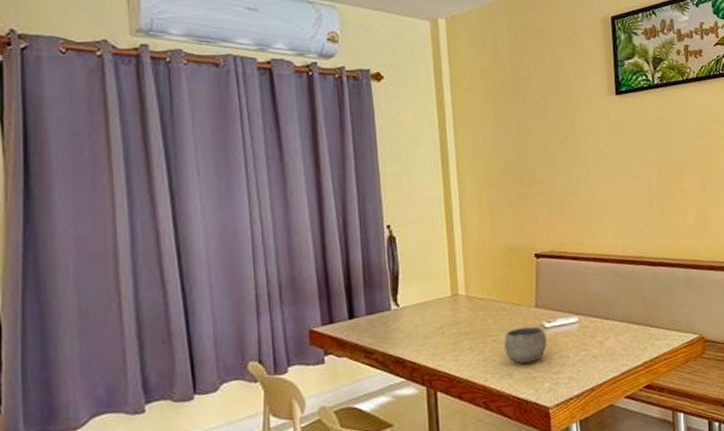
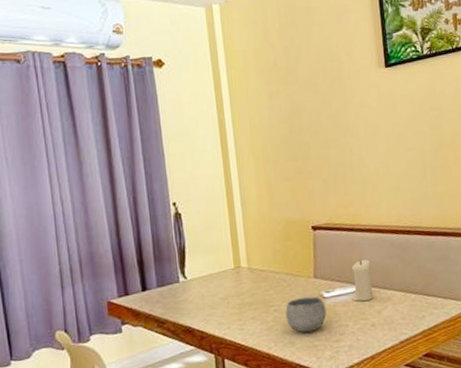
candle: none [574,289,596,332] -> present [351,259,374,302]

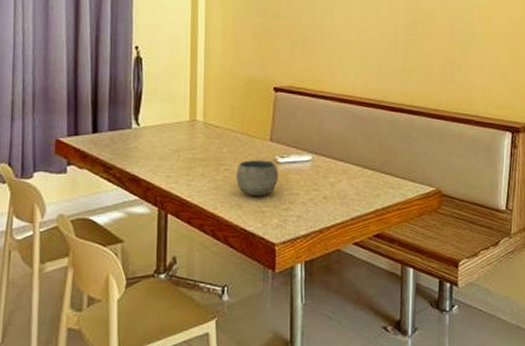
candle: present [351,259,374,302] -> none [306,128,329,172]

